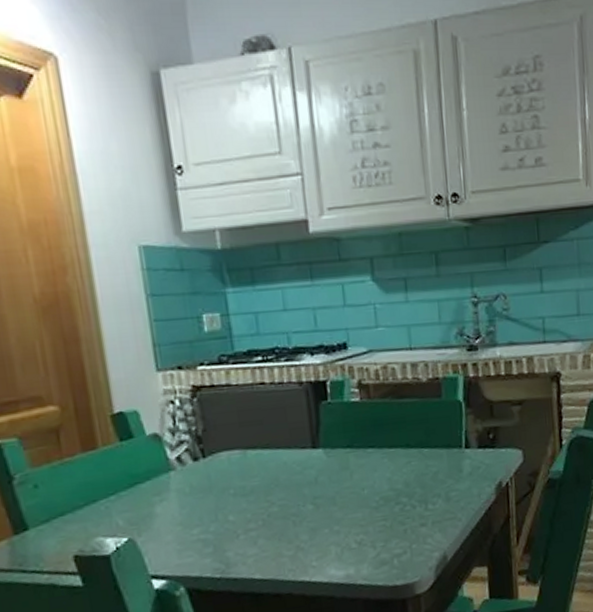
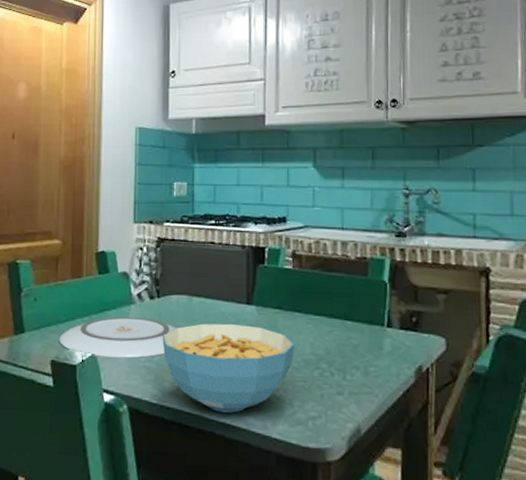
plate: none [79,484,233,541] -> present [59,317,177,359]
cereal bowl: none [216,471,372,571] -> present [162,323,295,413]

